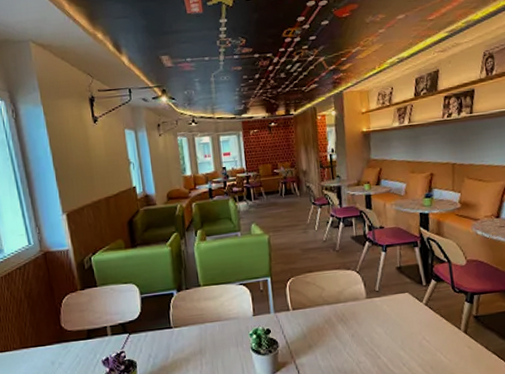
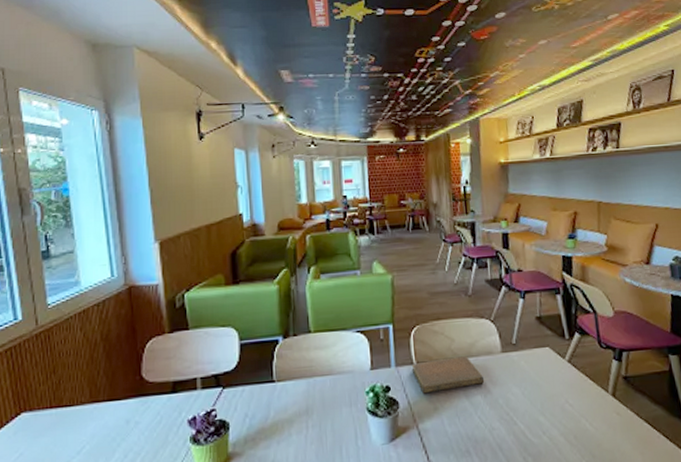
notebook: none [288,302,352,335] -> present [411,356,485,394]

